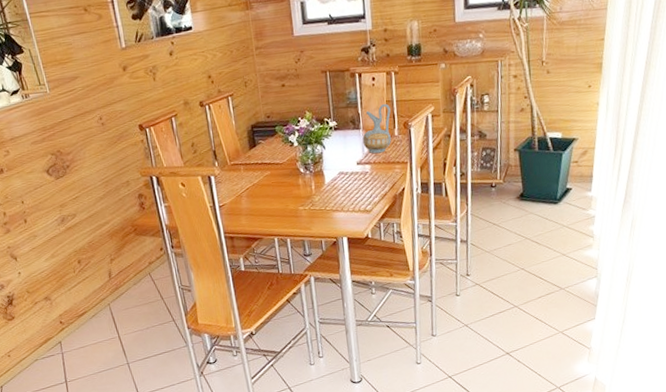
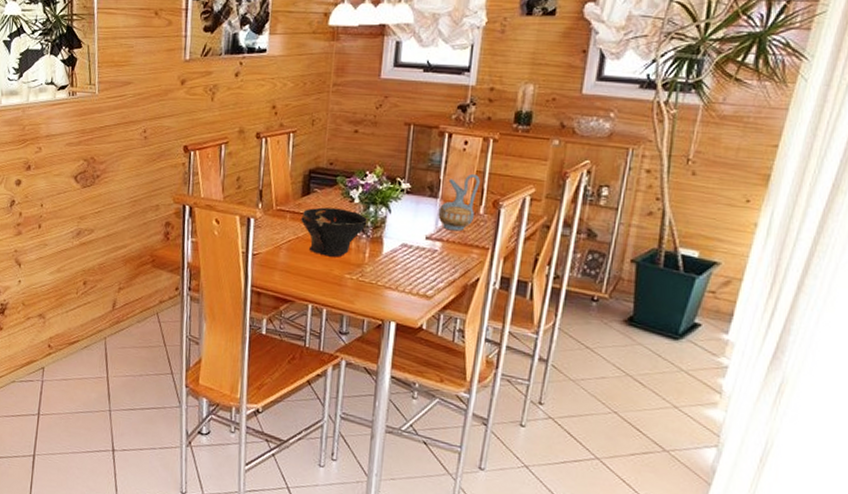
bowl: none [253,153,309,196] -> present [301,207,369,257]

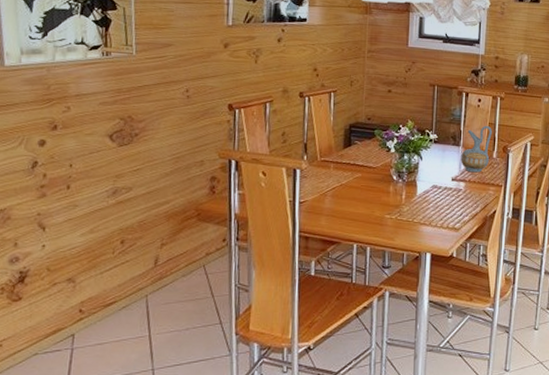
bowl: present [301,207,369,257] -> none [344,157,404,200]

